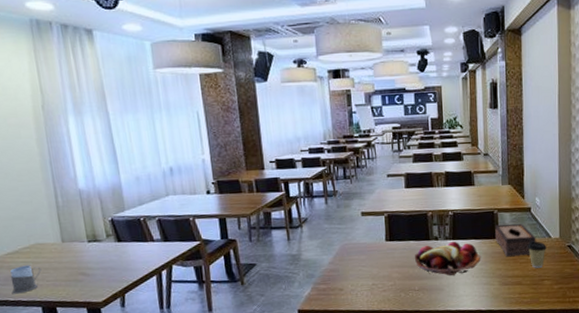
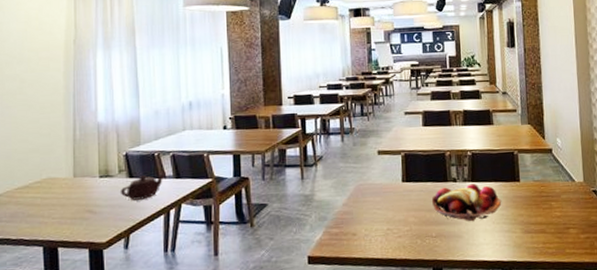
mug: present [10,265,42,294] -> none [15,201,49,232]
teapot: none [110,236,154,263] -> present [120,173,166,200]
tissue box: present [495,224,536,257] -> none [515,166,559,202]
coffee cup: present [527,241,546,268] -> none [550,185,570,215]

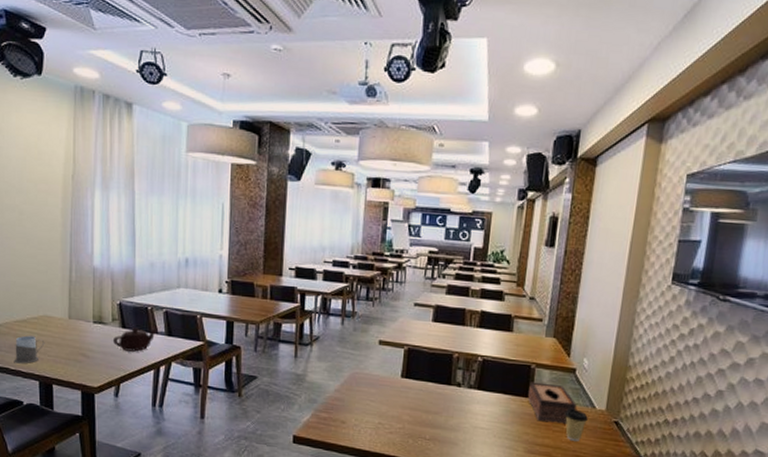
mug: none [15,201,49,232] -> present [14,335,45,364]
fruit basket: present [431,183,502,222] -> none [430,390,508,432]
tissue box: none [515,166,559,202] -> present [528,382,577,424]
coffee cup: none [550,185,570,215] -> present [564,408,588,441]

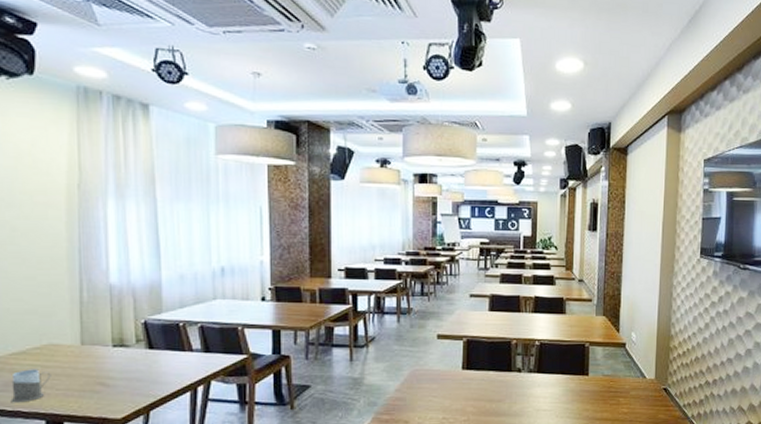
teapot: present [112,327,158,352] -> none [137,345,192,374]
tissue box: present [528,382,577,424] -> none [585,359,629,397]
coffee cup: present [564,408,588,441] -> none [619,381,640,411]

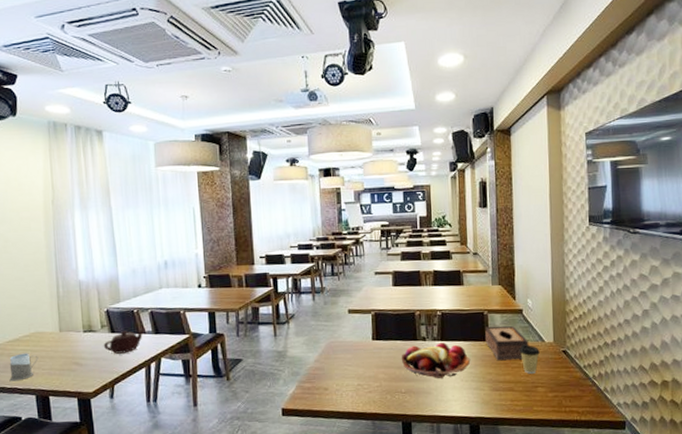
teapot: none [137,345,192,374] -> present [103,328,145,354]
fruit basket: none [492,375,568,415] -> present [401,342,471,379]
tissue box: none [585,359,629,397] -> present [485,326,528,361]
coffee cup: none [619,381,640,411] -> present [519,345,540,374]

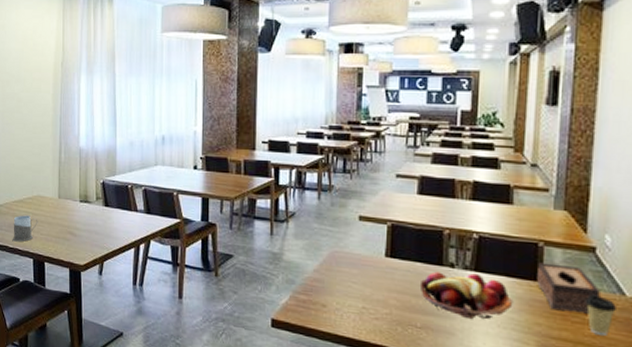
teapot: present [103,328,145,354] -> none [96,206,137,230]

